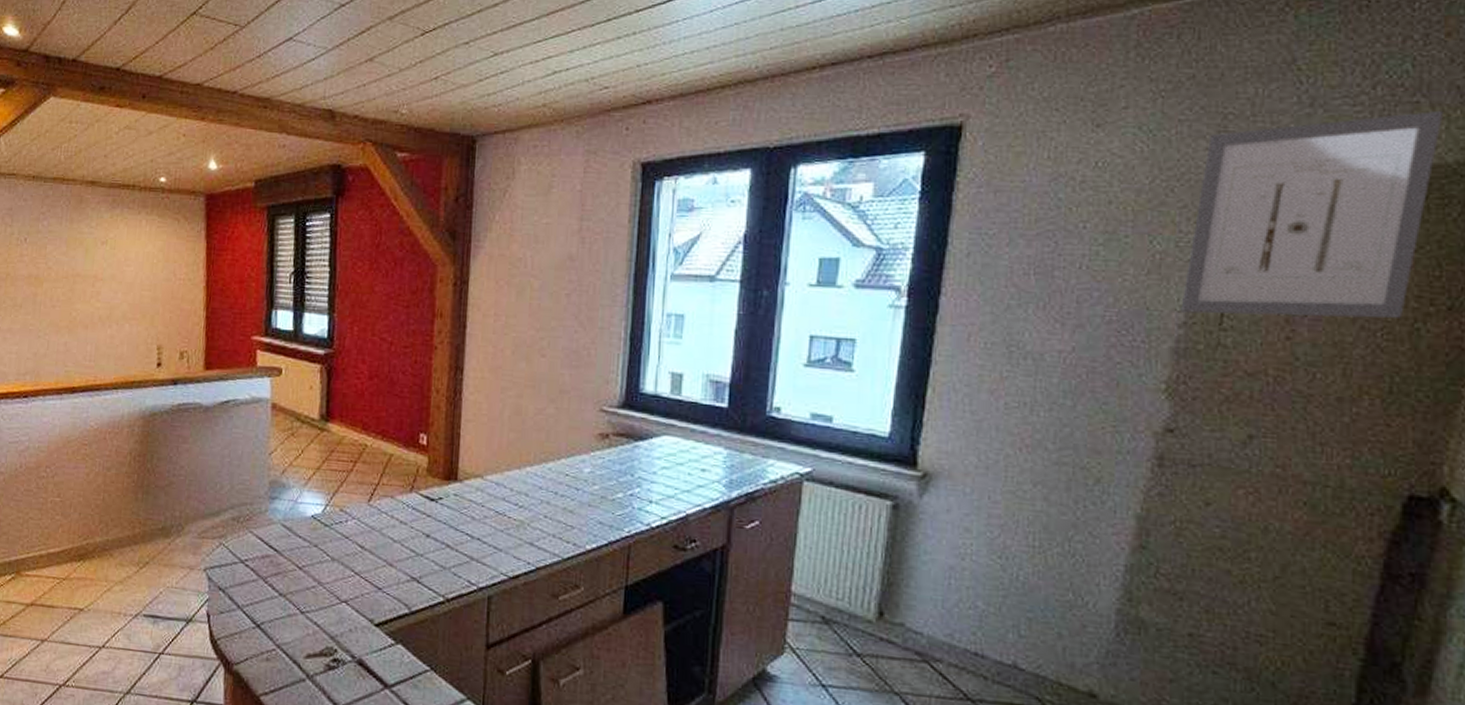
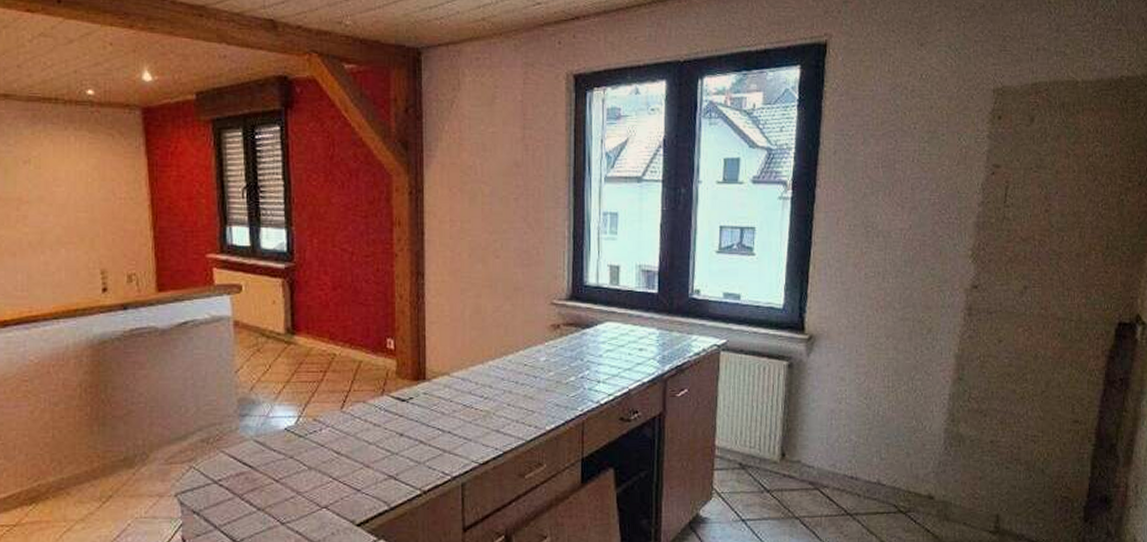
wall art: present [1180,110,1445,318] -> none [980,36,1135,194]

